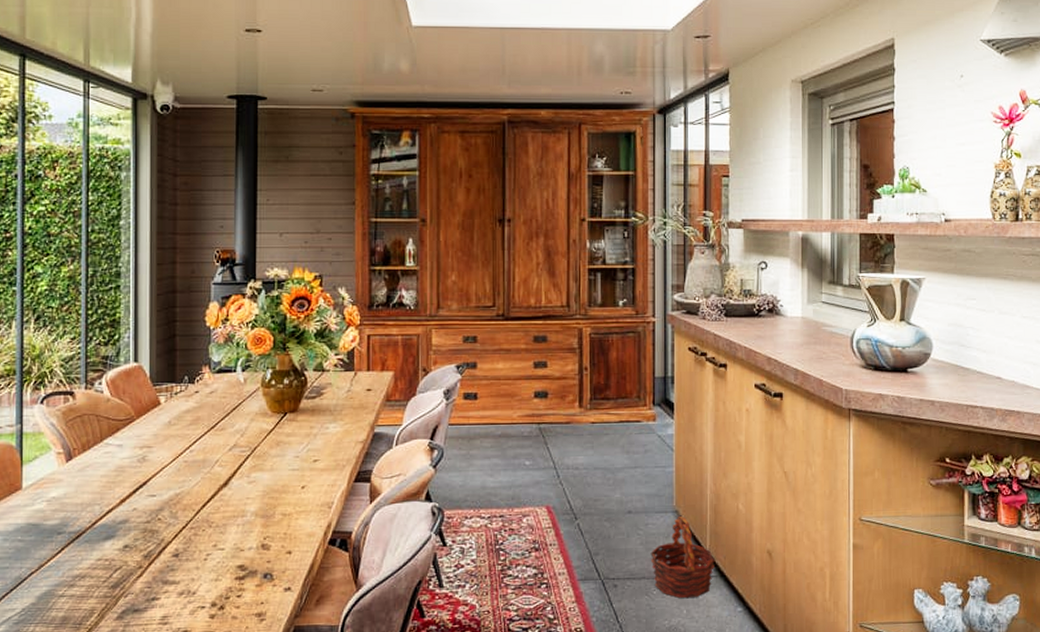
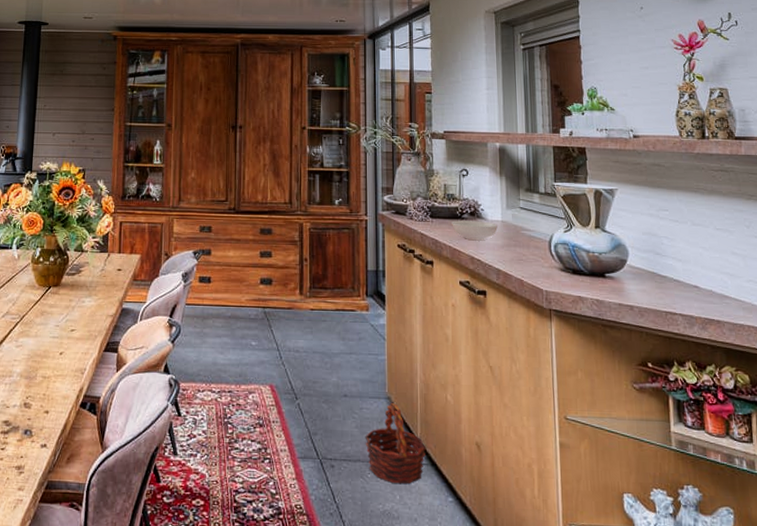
bowl: none [747,318,798,340] -> present [450,220,499,241]

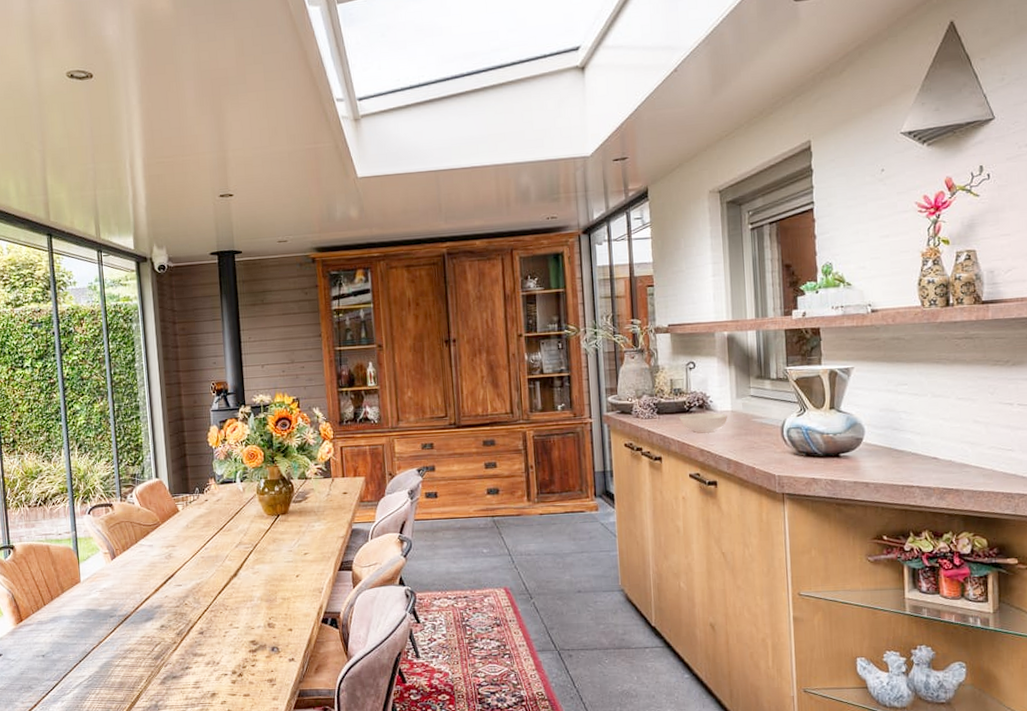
basket: present [365,403,427,485] -> none [600,594,662,667]

